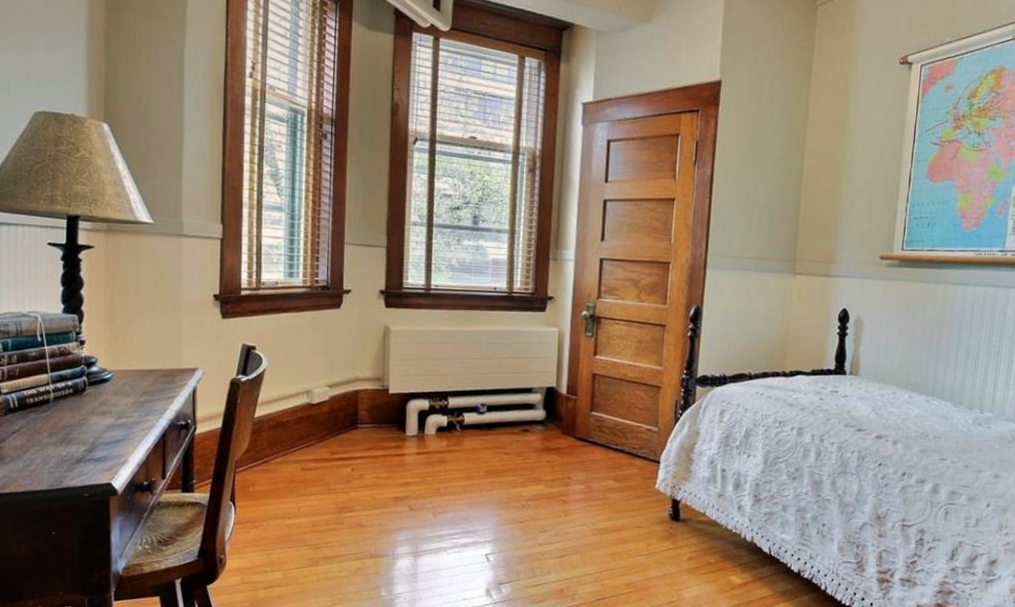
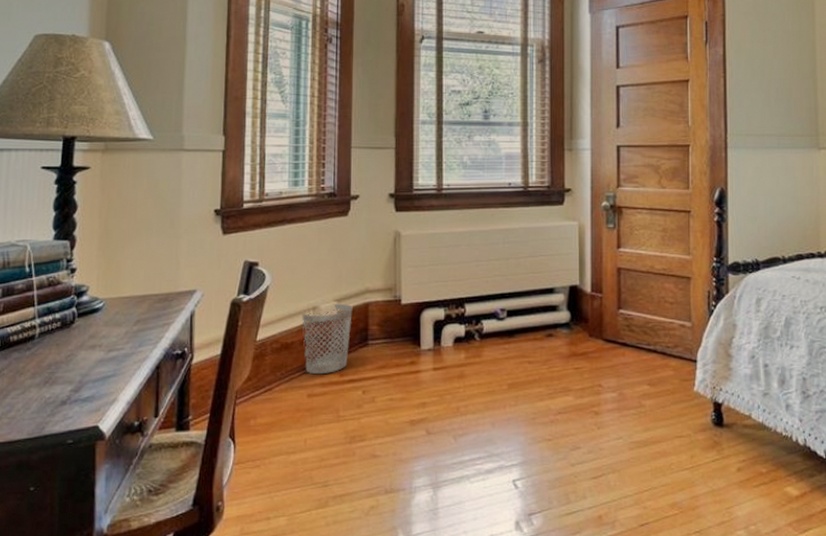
wastebasket: none [296,388,344,452] -> present [302,303,353,375]

